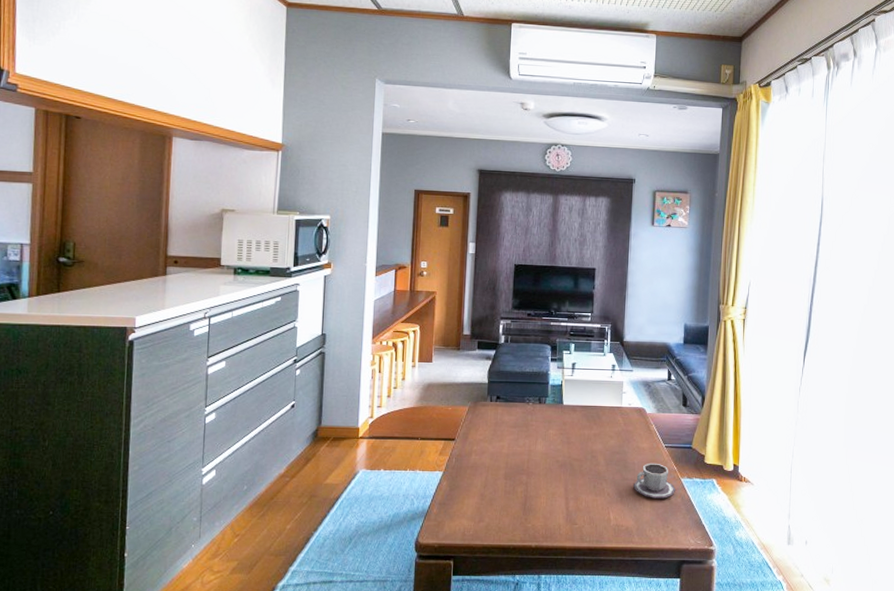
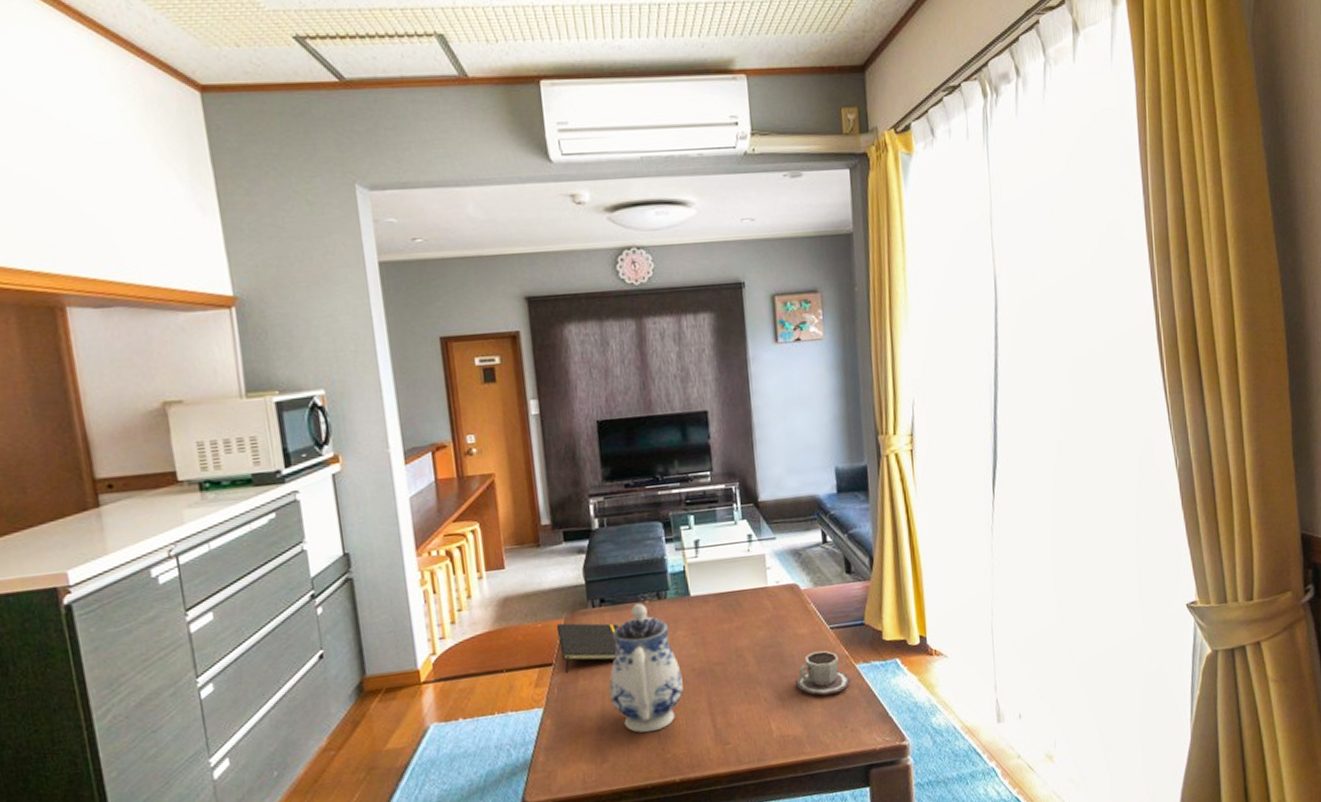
notepad: none [461,409,507,448] -> present [556,623,619,674]
teapot: none [493,404,548,505] -> present [609,603,683,733]

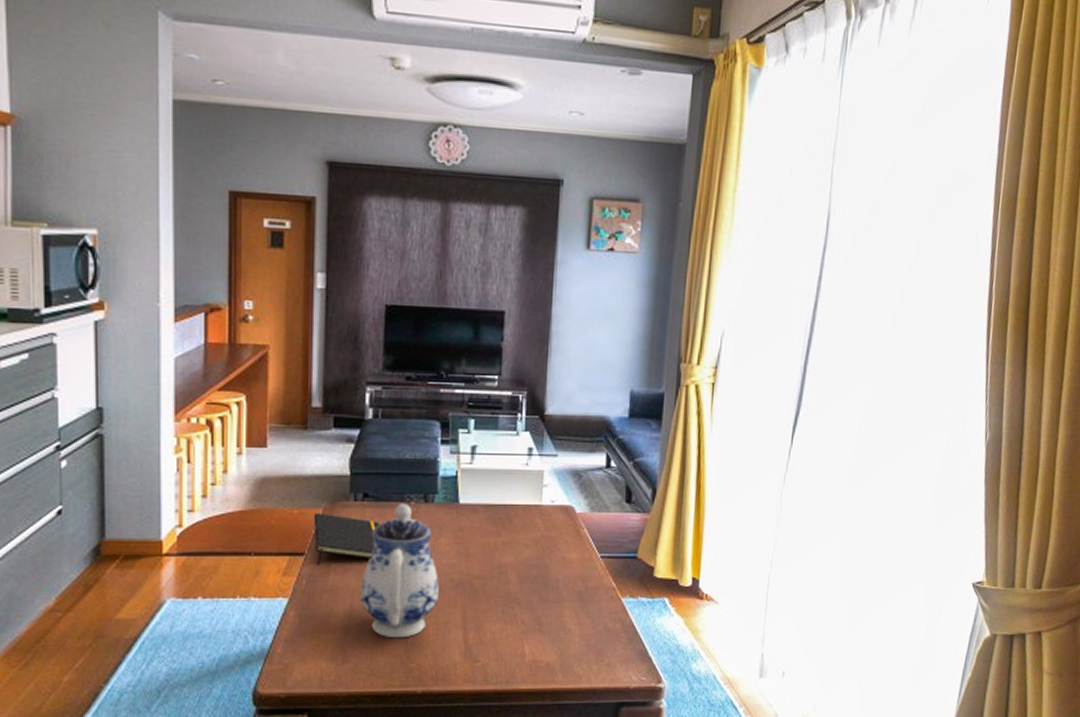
cup: present [796,651,851,696] -> none [557,578,615,625]

